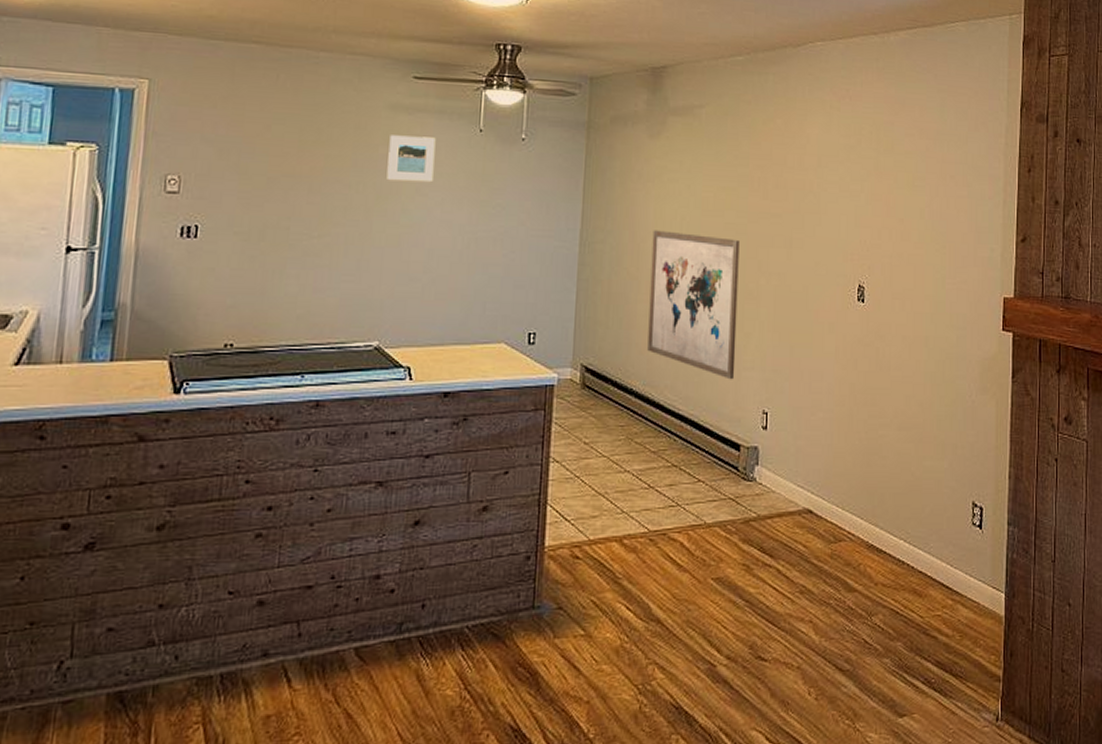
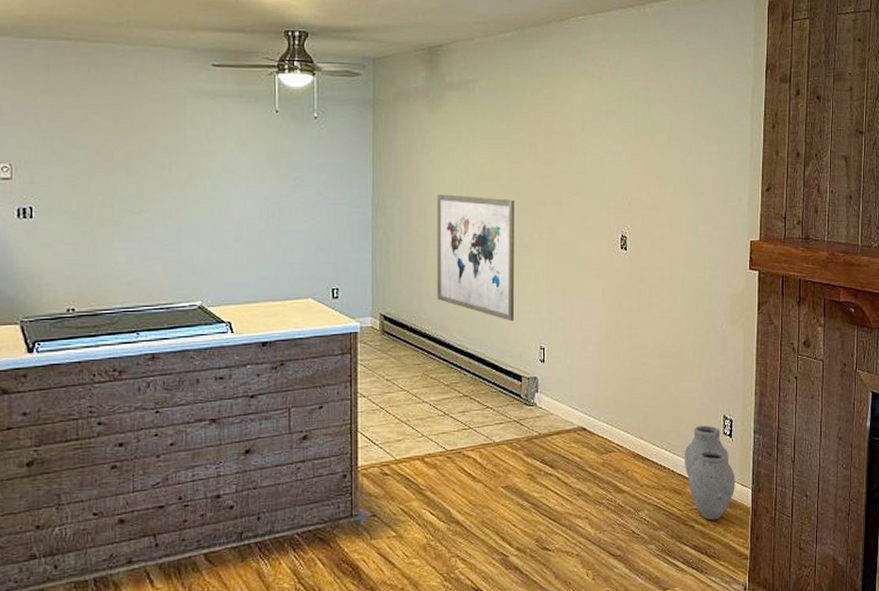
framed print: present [386,135,436,183] -> none [195,119,237,160]
vase: none [926,513,986,631] -> present [684,425,735,521]

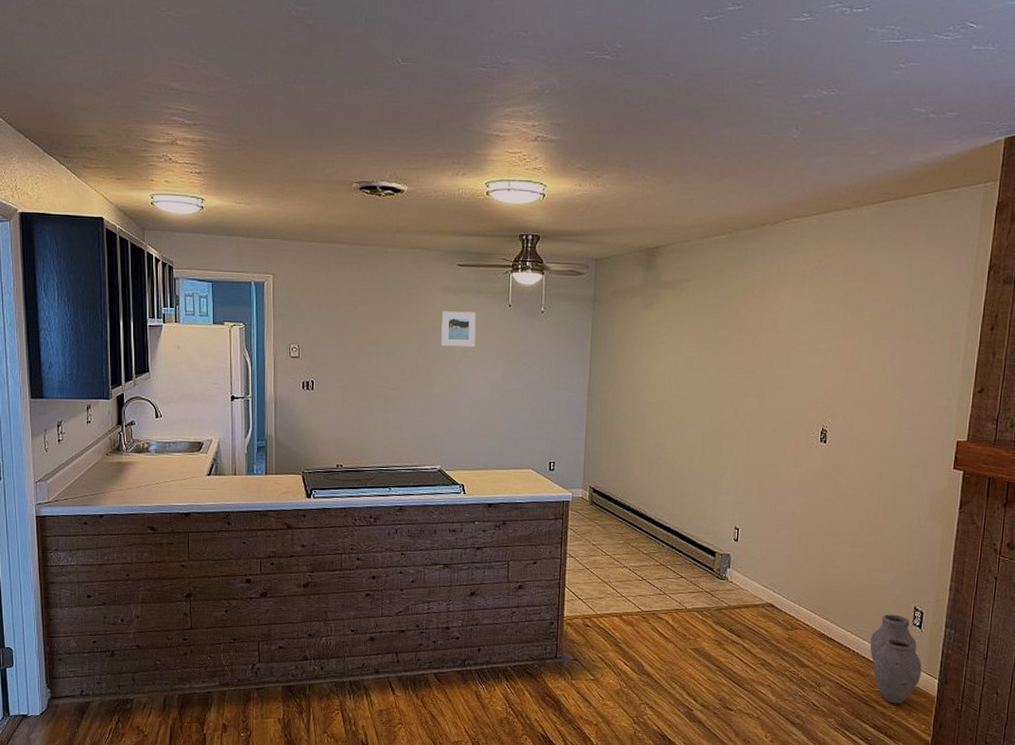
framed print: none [195,119,237,160] -> present [441,311,476,348]
wall art: present [437,194,515,322] -> none [641,383,719,502]

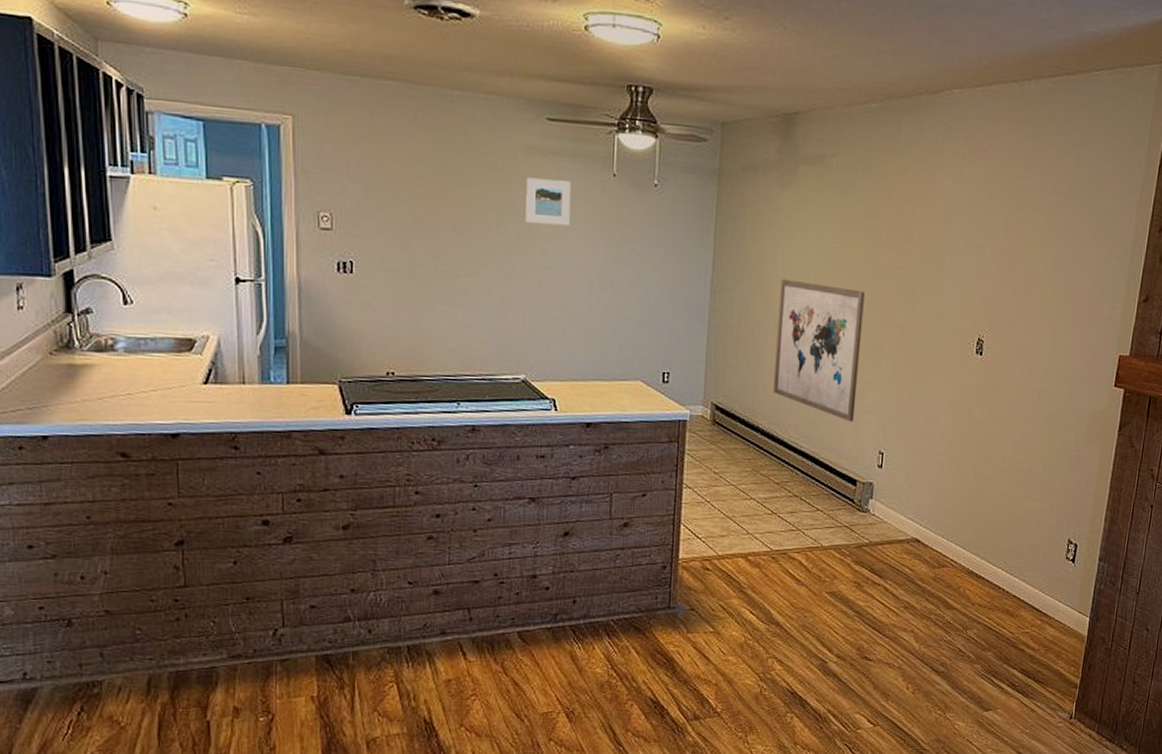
wall art: none [641,383,719,502] -> present [773,279,865,422]
vase: present [869,614,922,704] -> none [1020,548,1074,646]

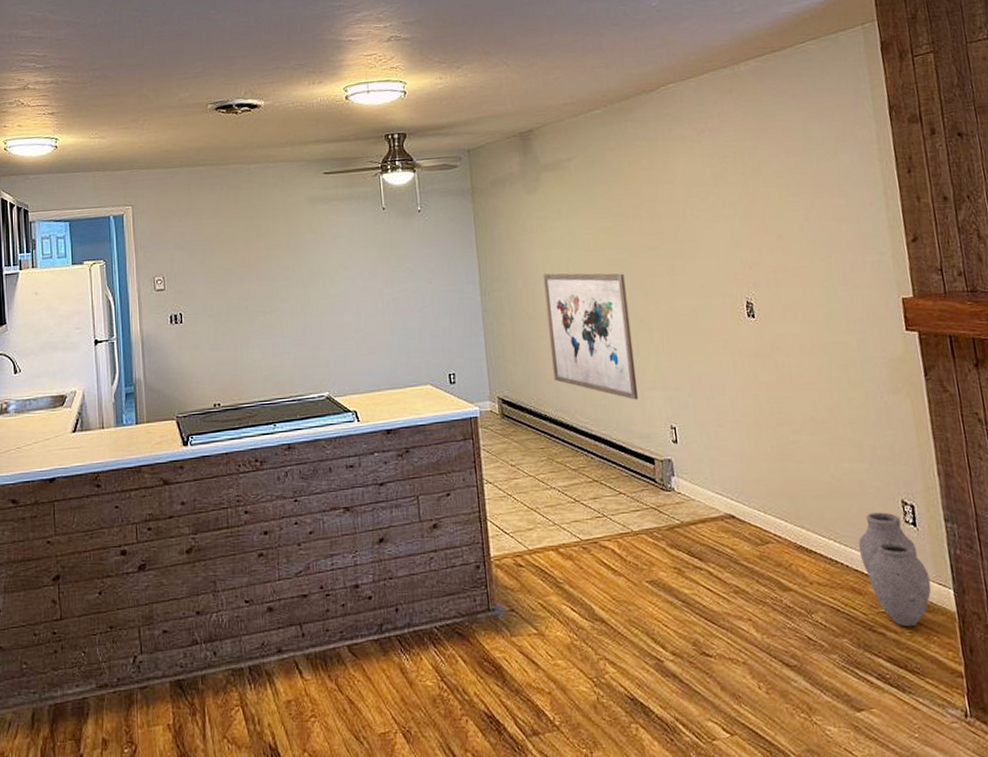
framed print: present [525,177,571,226] -> none [312,220,351,260]
vase: none [1020,548,1074,646] -> present [858,512,932,627]

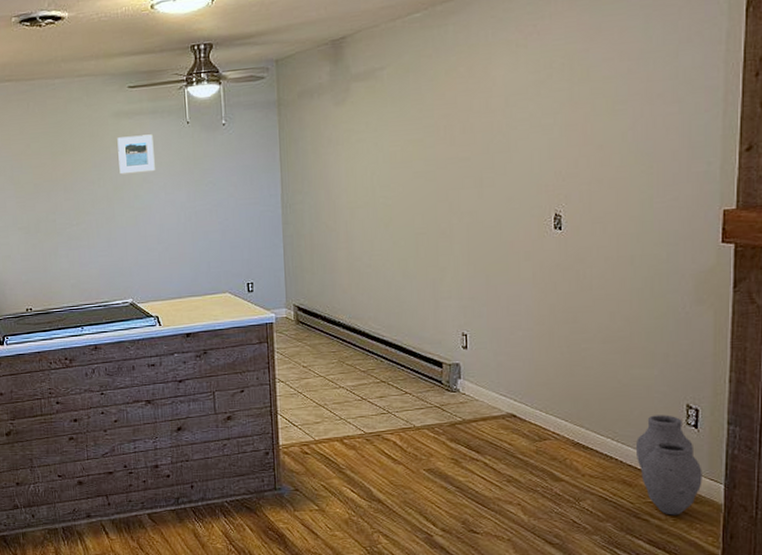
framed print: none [312,220,351,260] -> present [117,134,155,175]
wall art: present [543,273,639,400] -> none [346,185,433,309]

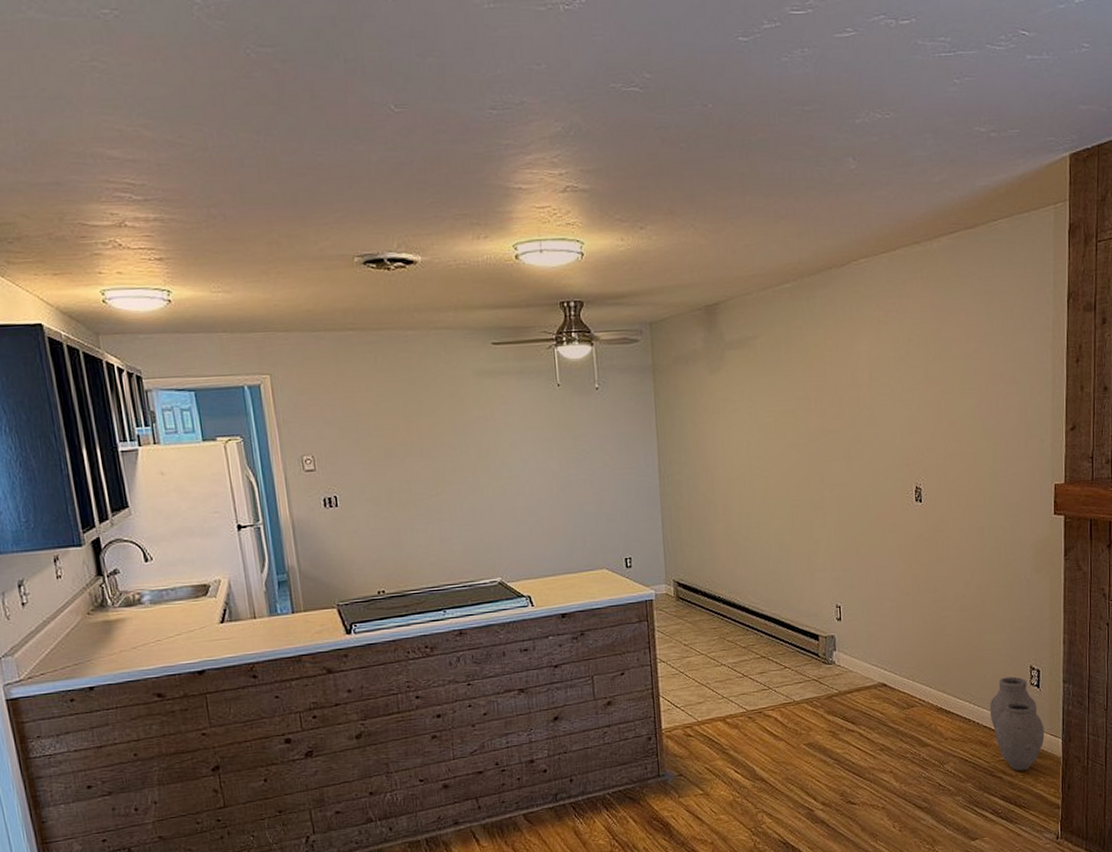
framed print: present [117,134,155,175] -> none [480,396,524,440]

